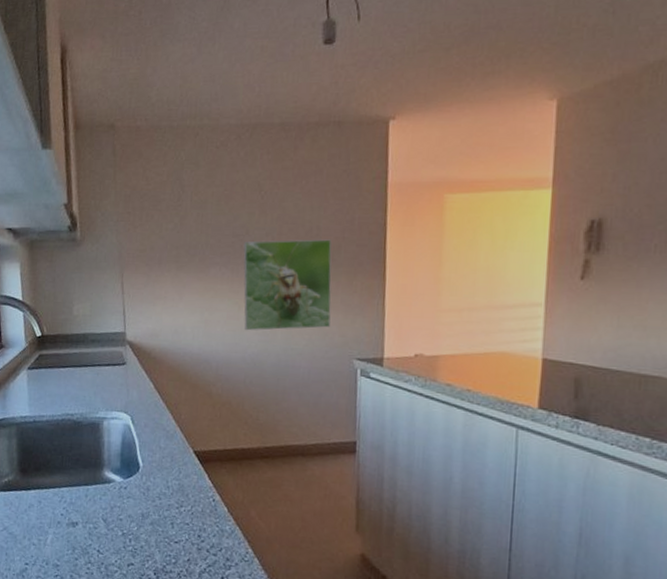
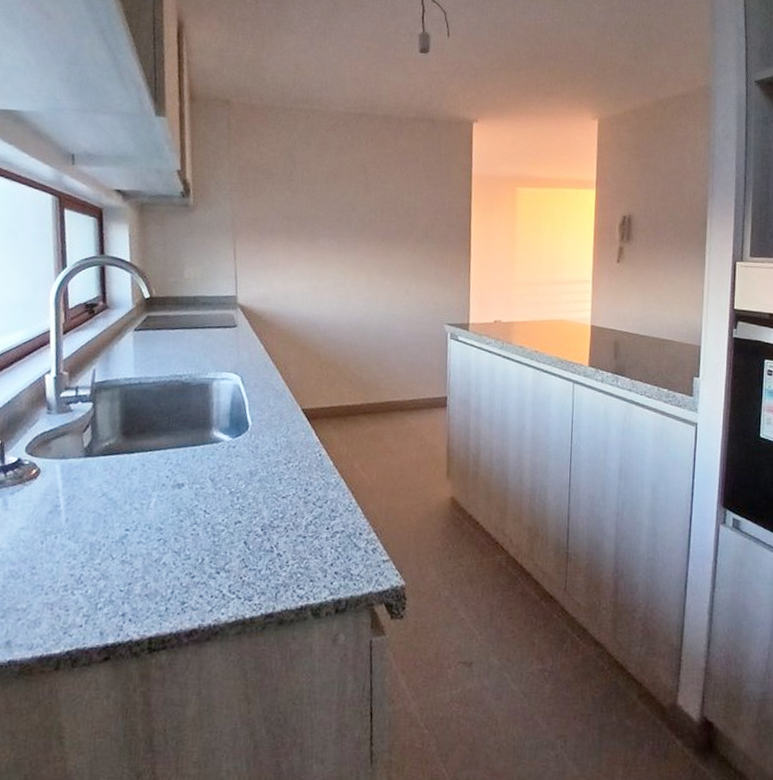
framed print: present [243,239,332,331] -> none [349,217,426,298]

